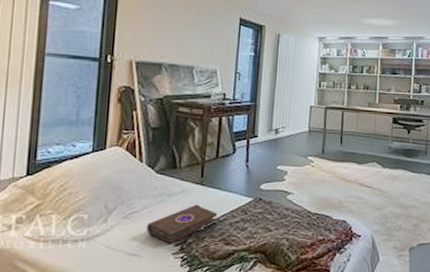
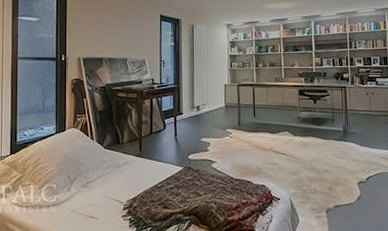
book: present [146,204,218,244] -> none [100,174,156,208]

